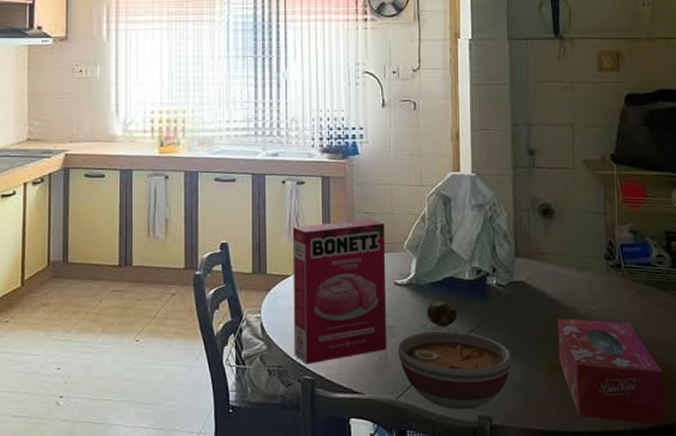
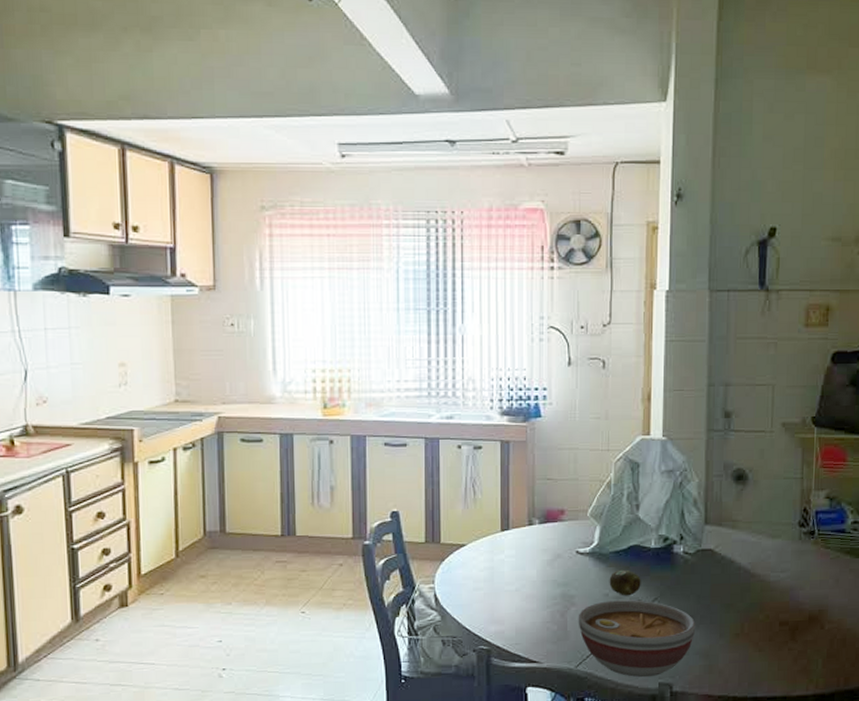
cereal box: present [292,219,387,364] -> none [468,485,568,634]
tissue box: present [558,318,665,425] -> none [744,586,849,690]

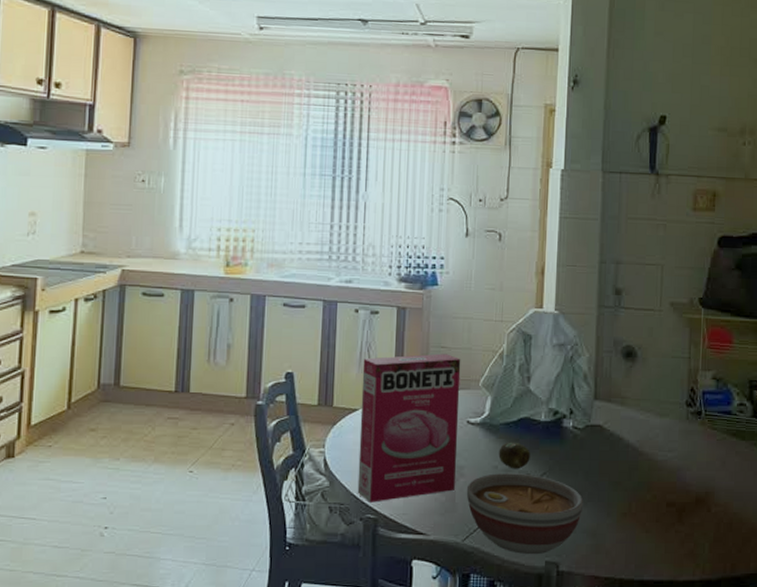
cereal box: none [468,485,568,634] -> present [357,353,461,503]

